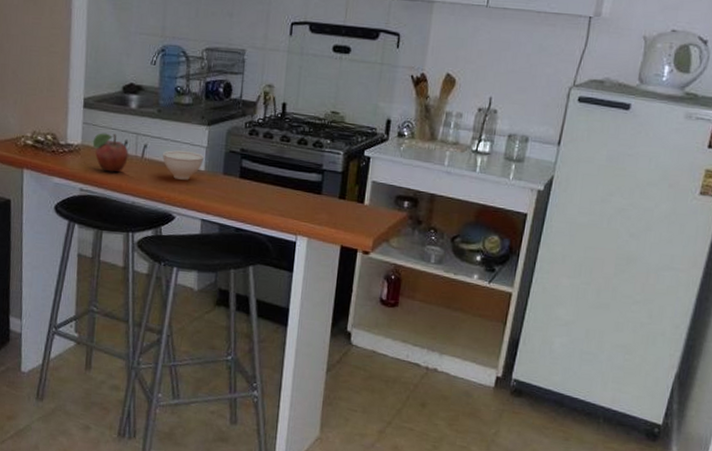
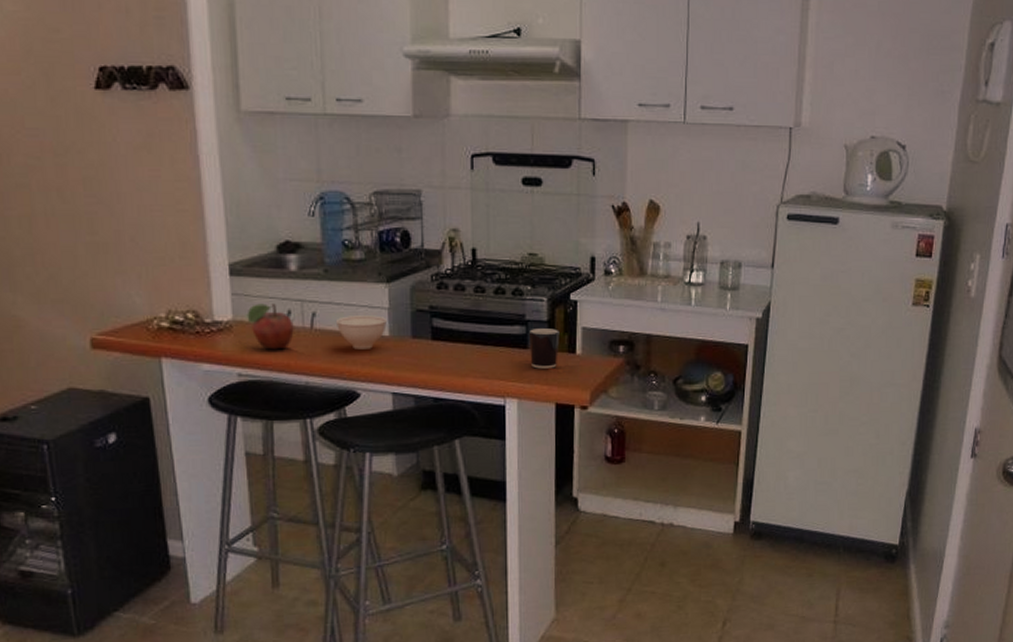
mug: none [322,177,352,215] -> present [529,327,560,369]

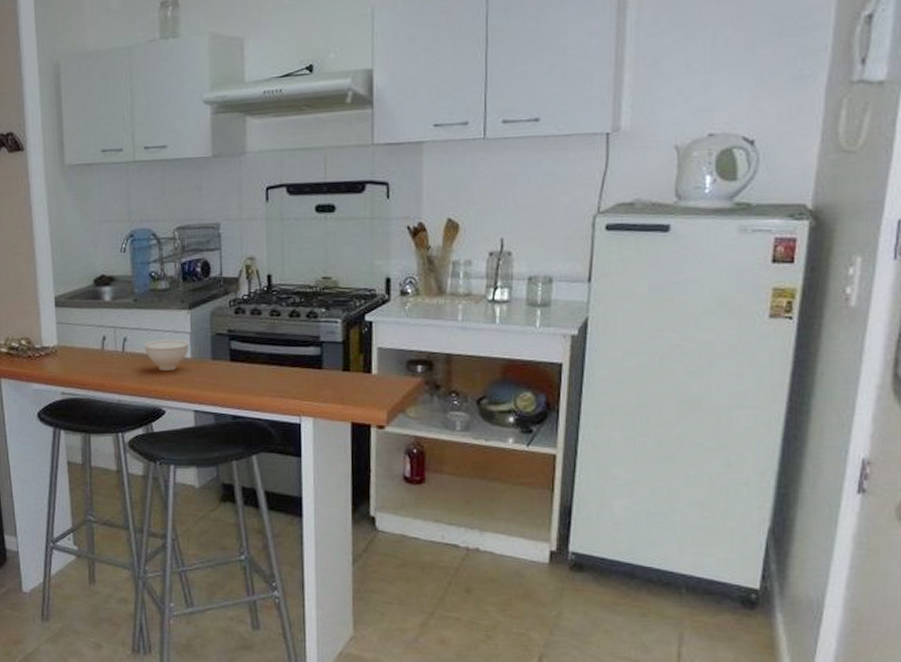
fruit: present [247,303,294,350] -> none [69,330,108,371]
mug: present [529,327,560,369] -> none [324,348,355,388]

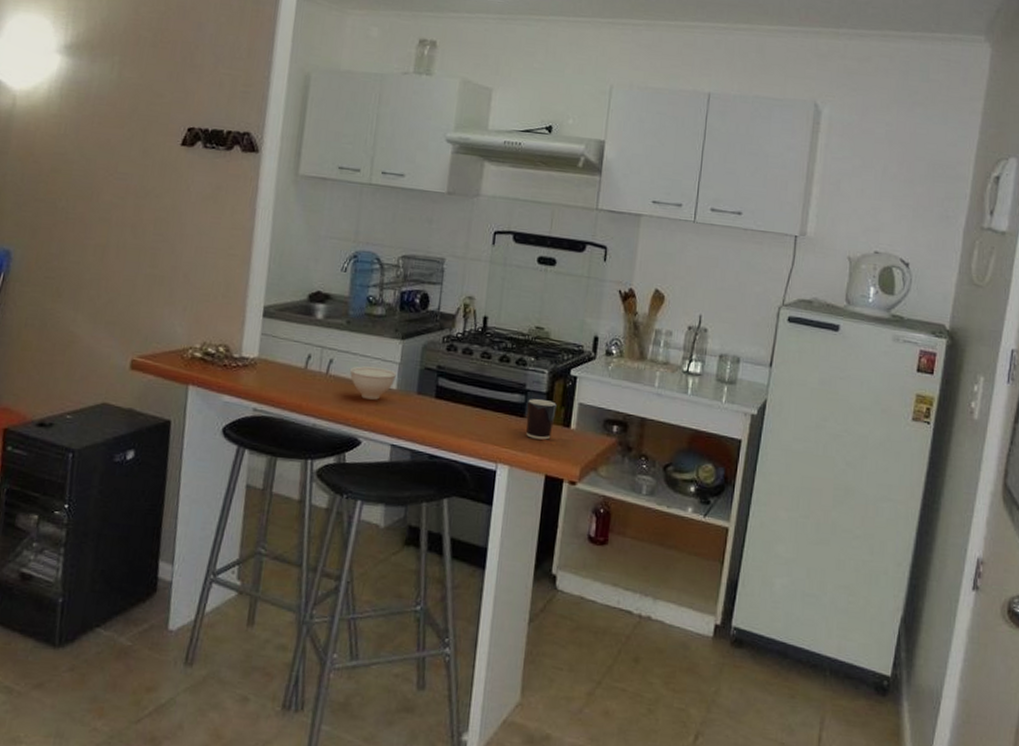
mug: none [324,348,355,388] -> present [525,398,557,440]

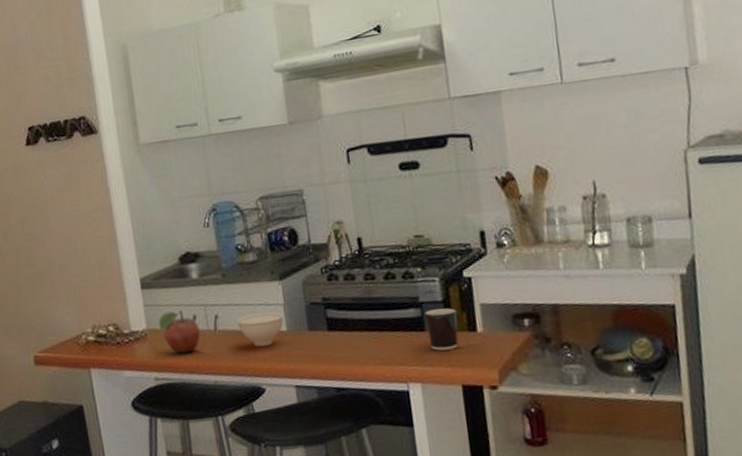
fruit: none [271,345,312,391] -> present [158,310,201,353]

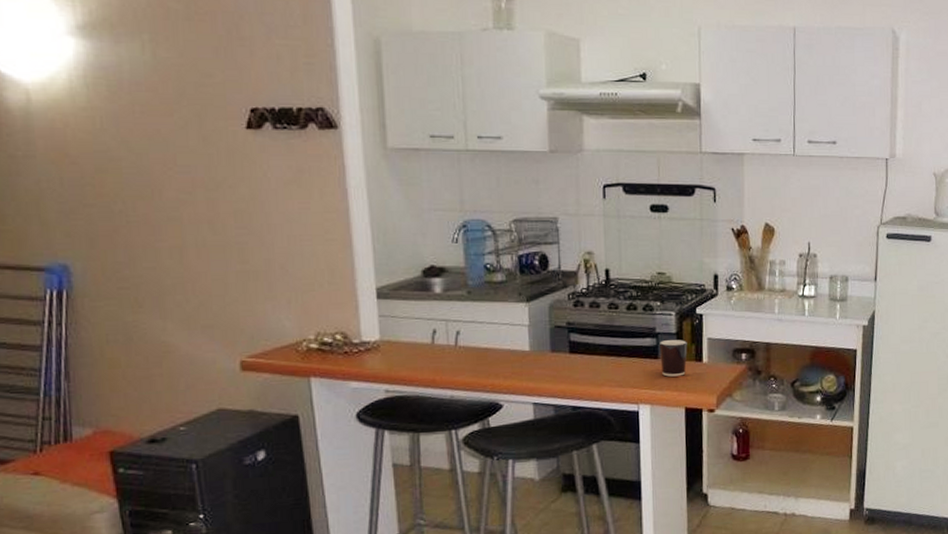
fruit: present [158,310,201,353] -> none [393,323,439,367]
bowl: present [236,312,284,348] -> none [478,332,528,365]

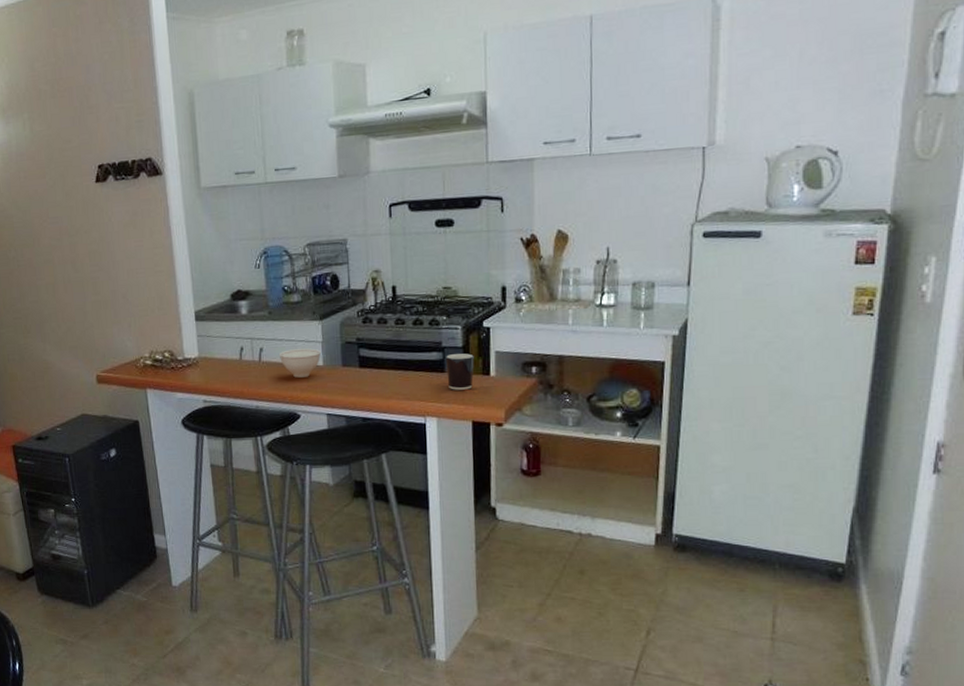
bowl: none [478,332,528,365] -> present [278,348,322,379]

